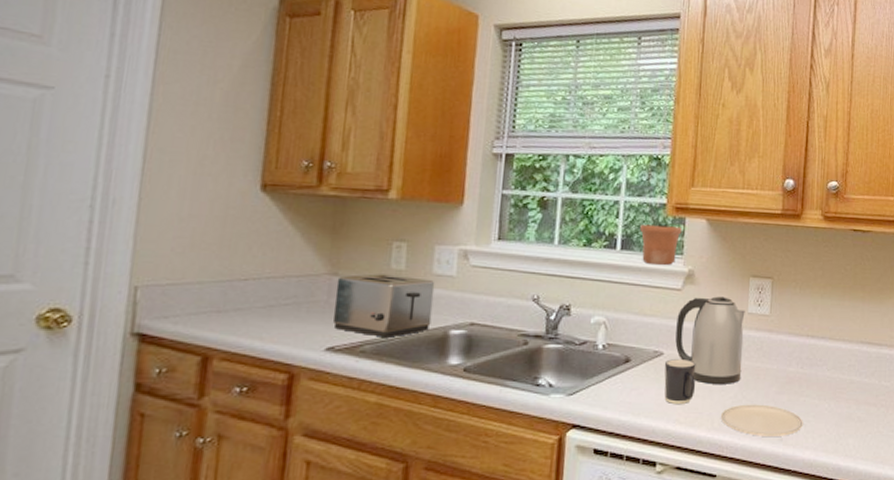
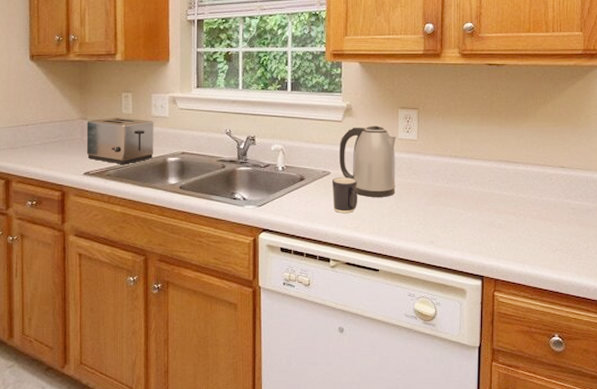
planter: present [640,222,682,266] -> none [305,67,339,103]
plate: present [720,404,803,436] -> none [379,213,450,239]

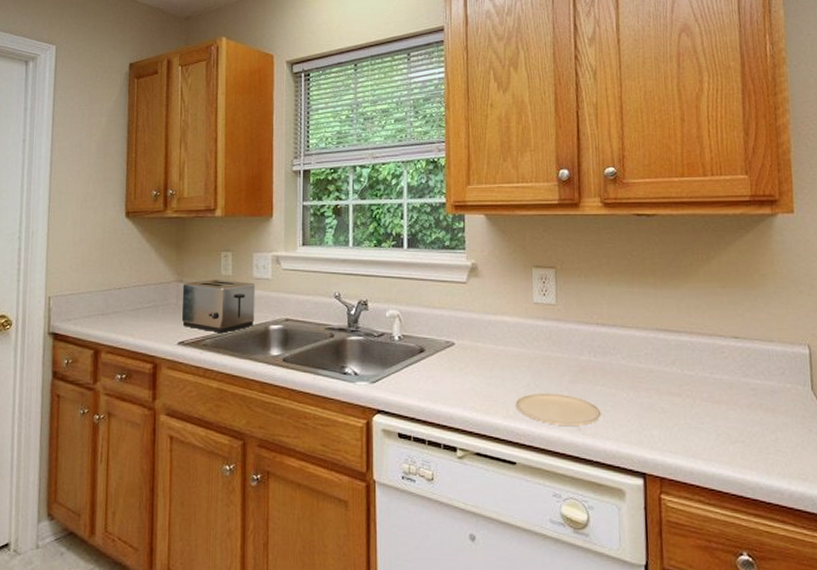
mug: present [331,177,358,214] -> none [456,349,488,393]
kettle: present [339,126,396,197] -> none [465,288,533,373]
plate: none [379,213,450,239] -> present [515,393,601,426]

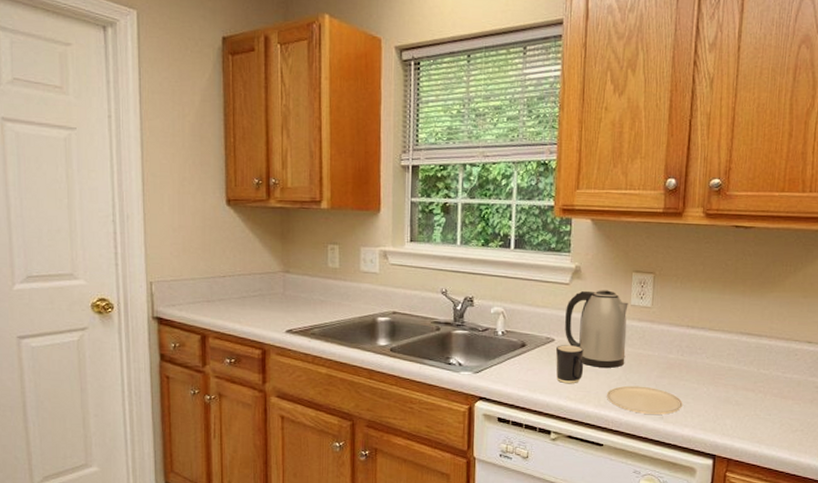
toaster: present [181,279,256,333] -> none [289,271,363,323]
mug: none [456,349,488,393] -> present [555,345,584,384]
kettle: none [465,288,533,373] -> present [565,290,628,368]

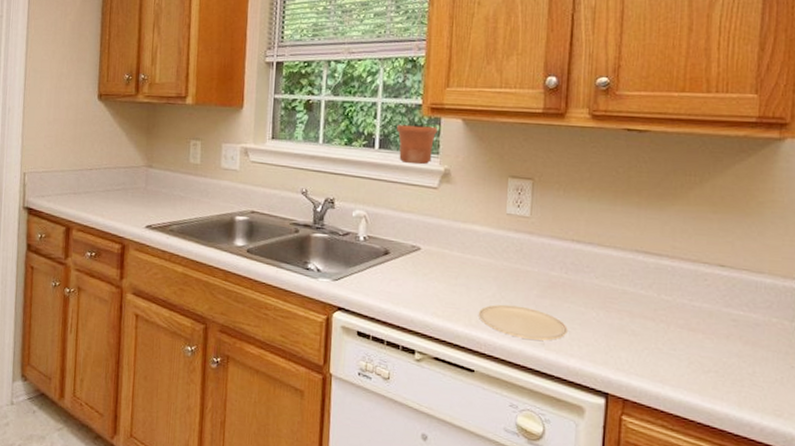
planter: none [531,223,569,263] -> present [397,123,438,165]
mug: present [555,345,584,384] -> none [421,254,453,299]
kettle: present [565,290,628,368] -> none [432,196,504,283]

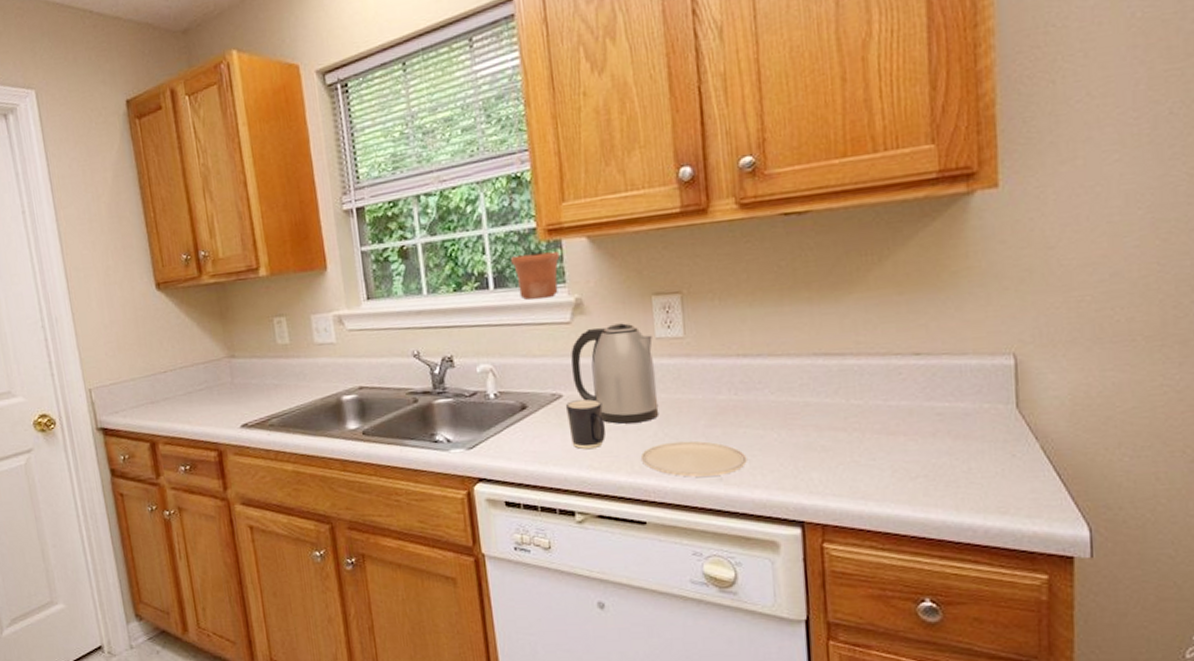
mug: none [421,254,453,299] -> present [565,399,606,450]
kettle: none [432,196,504,283] -> present [571,323,659,424]

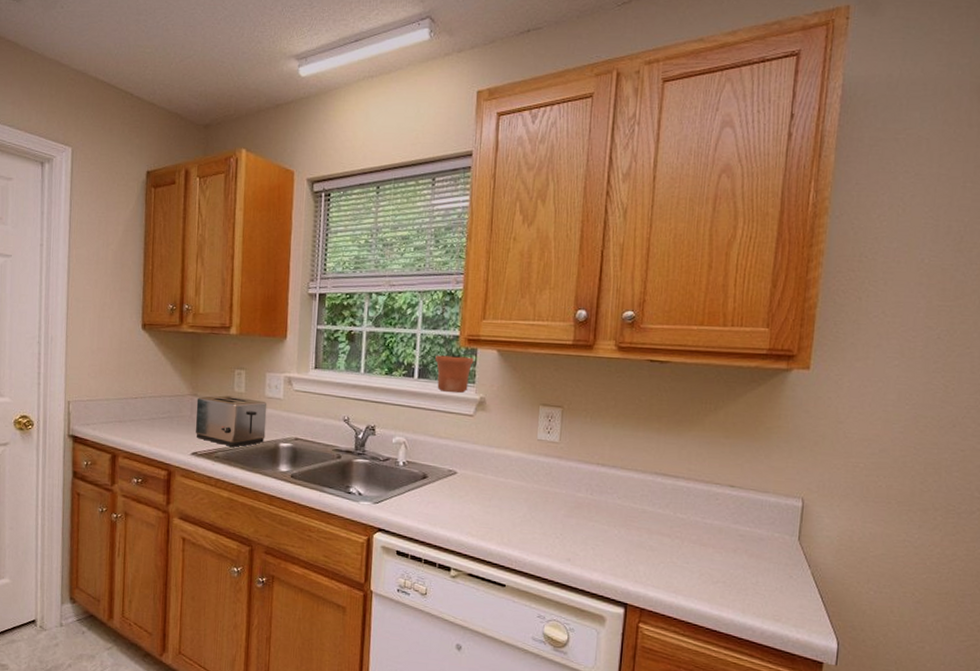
toaster: none [235,349,324,410] -> present [195,395,267,447]
mug: present [565,399,606,450] -> none [457,478,487,519]
kettle: present [571,323,659,424] -> none [468,422,535,505]
plate: present [640,440,747,477] -> none [509,523,592,557]

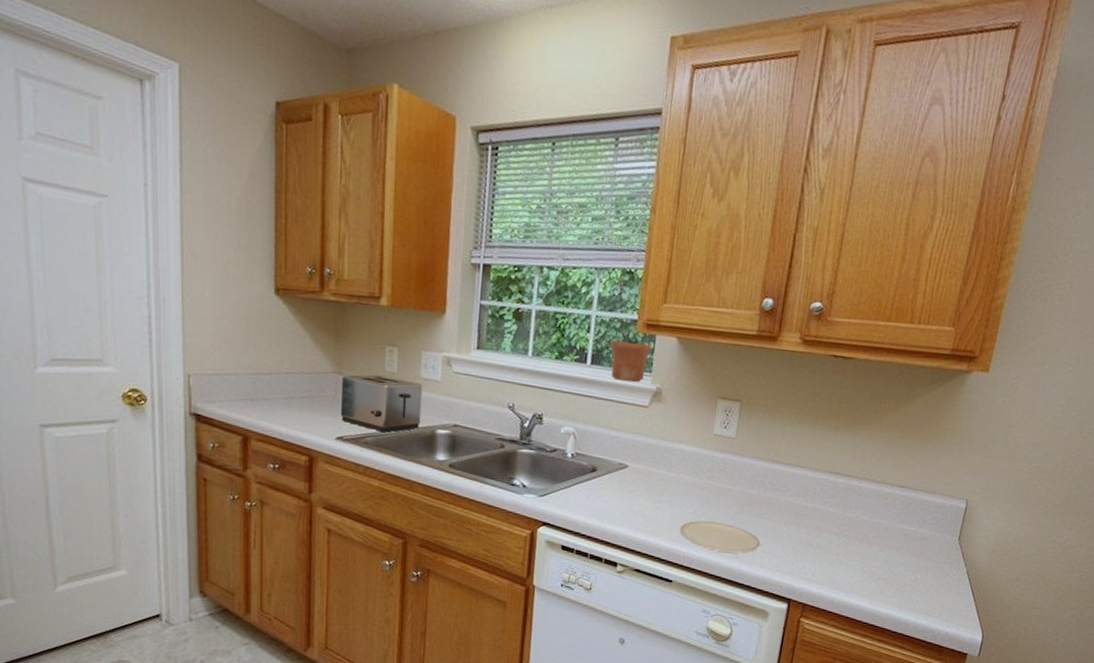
plate: none [509,523,592,557] -> present [679,520,761,554]

